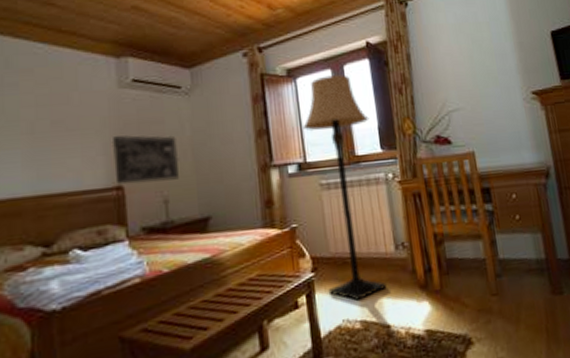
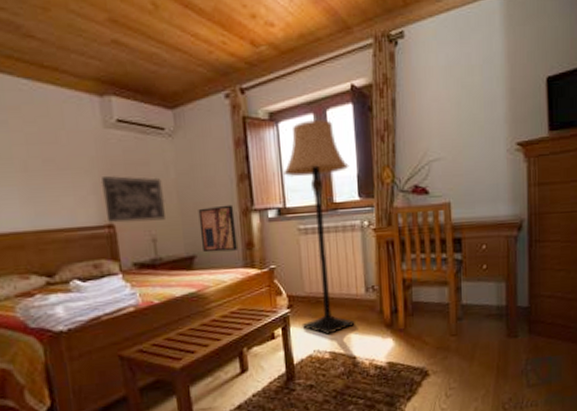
wall art: none [214,161,256,213] -> present [198,204,237,253]

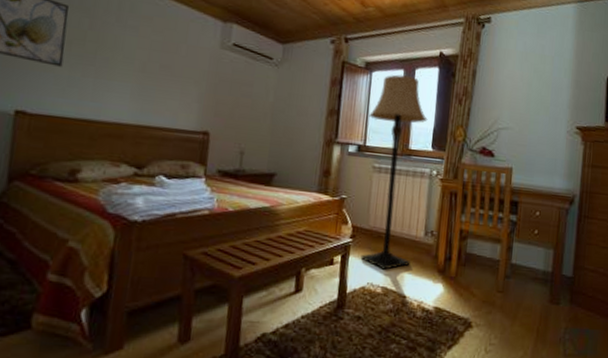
wall art: present [100,176,165,223] -> none [204,89,260,137]
wall art: present [198,204,237,253] -> none [284,132,320,176]

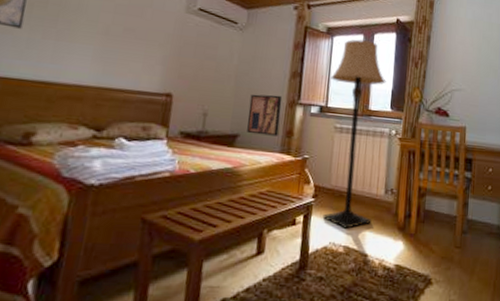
wall art: none [284,132,320,176] -> present [247,94,283,136]

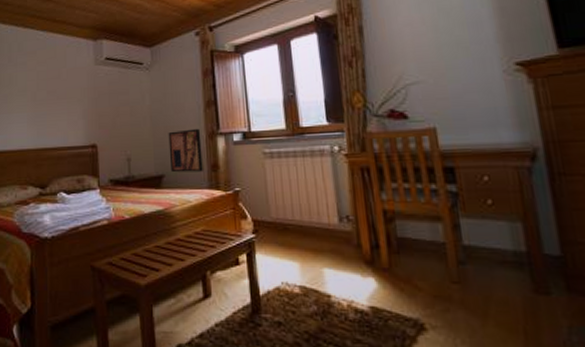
lamp: present [322,39,386,229] -> none [248,48,328,266]

